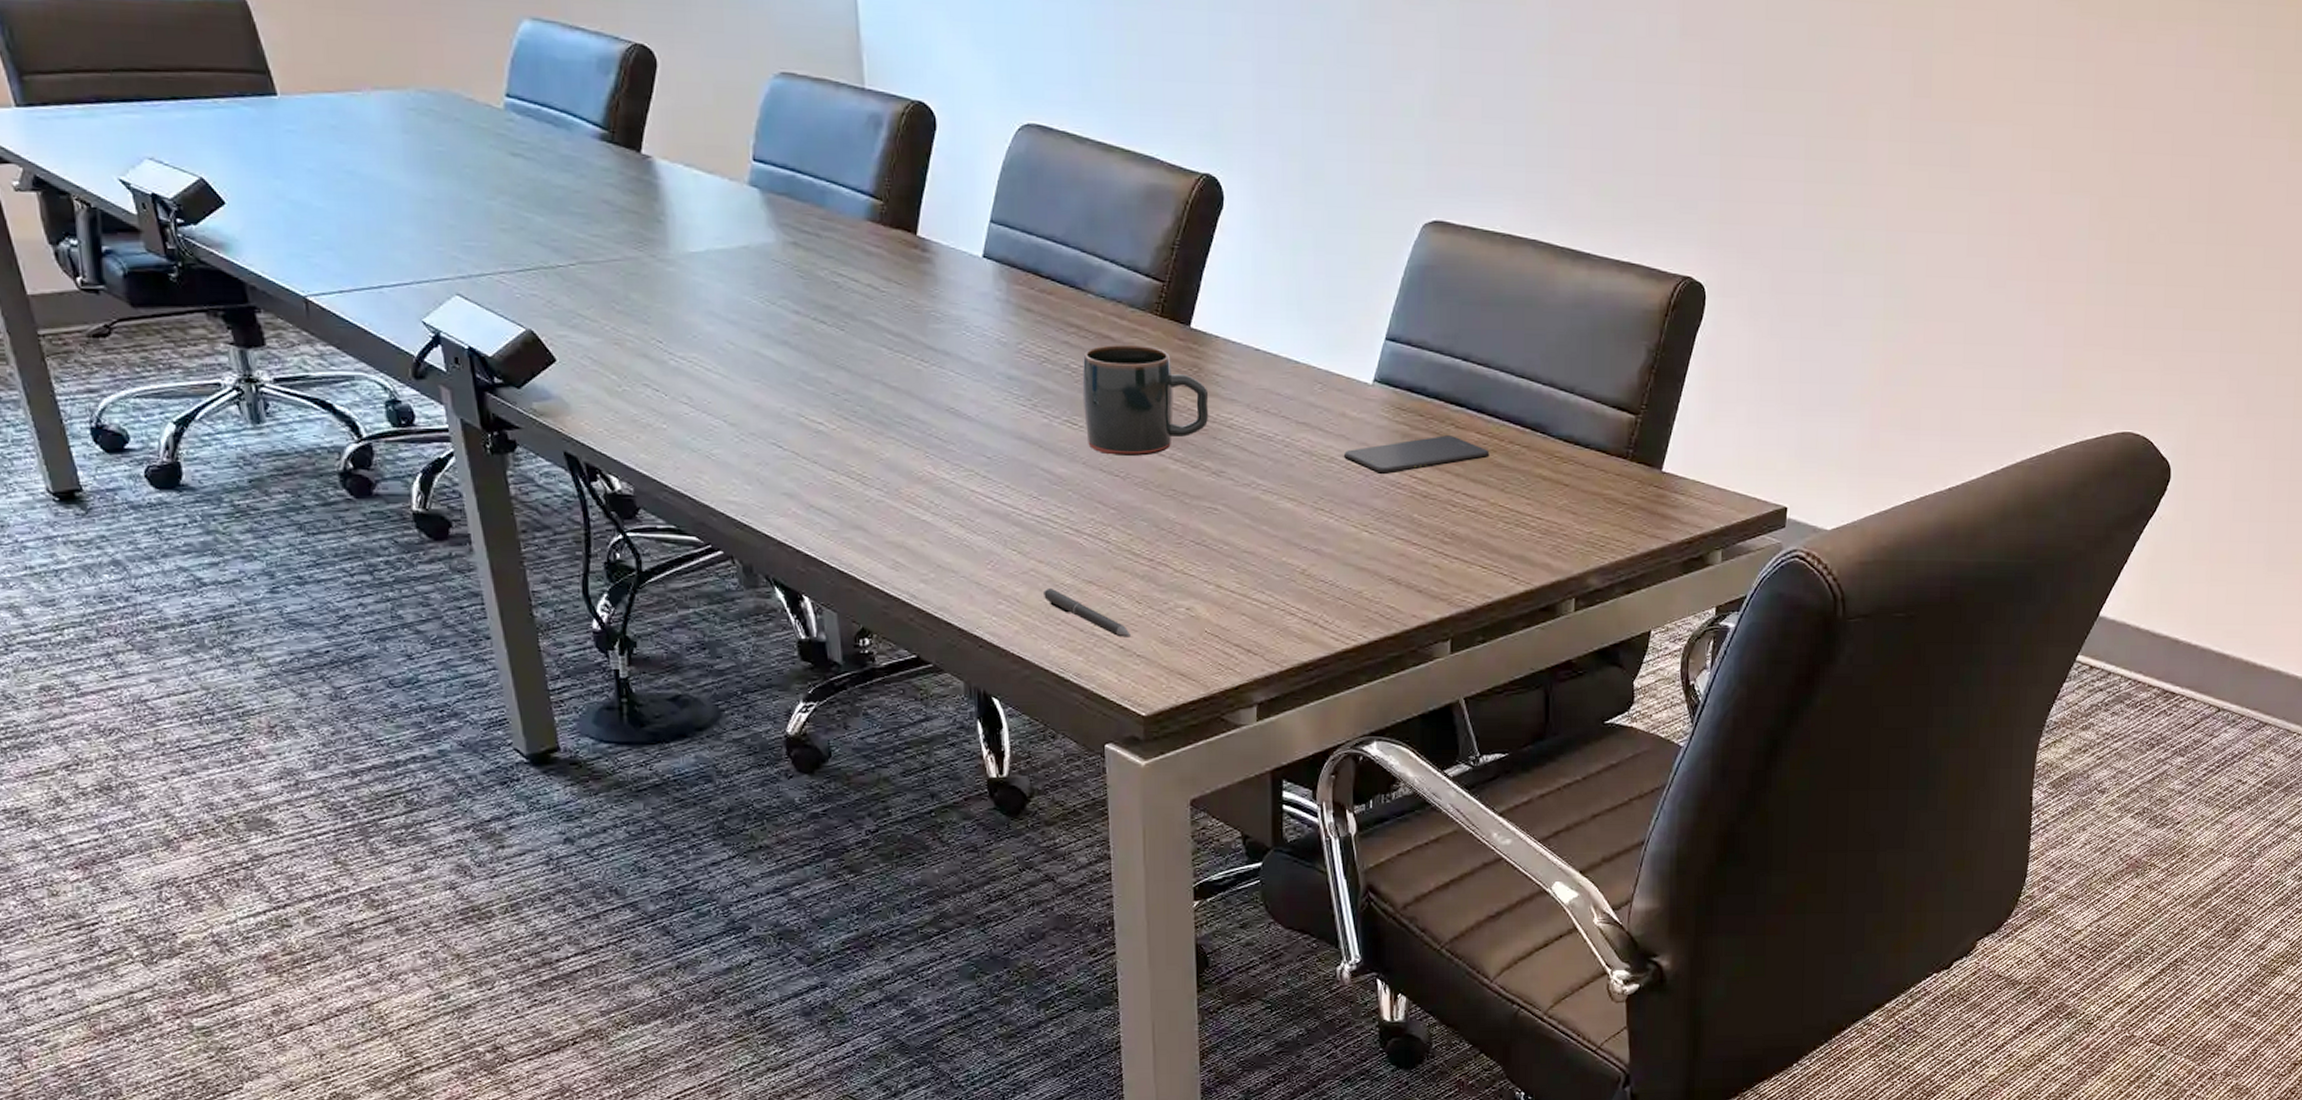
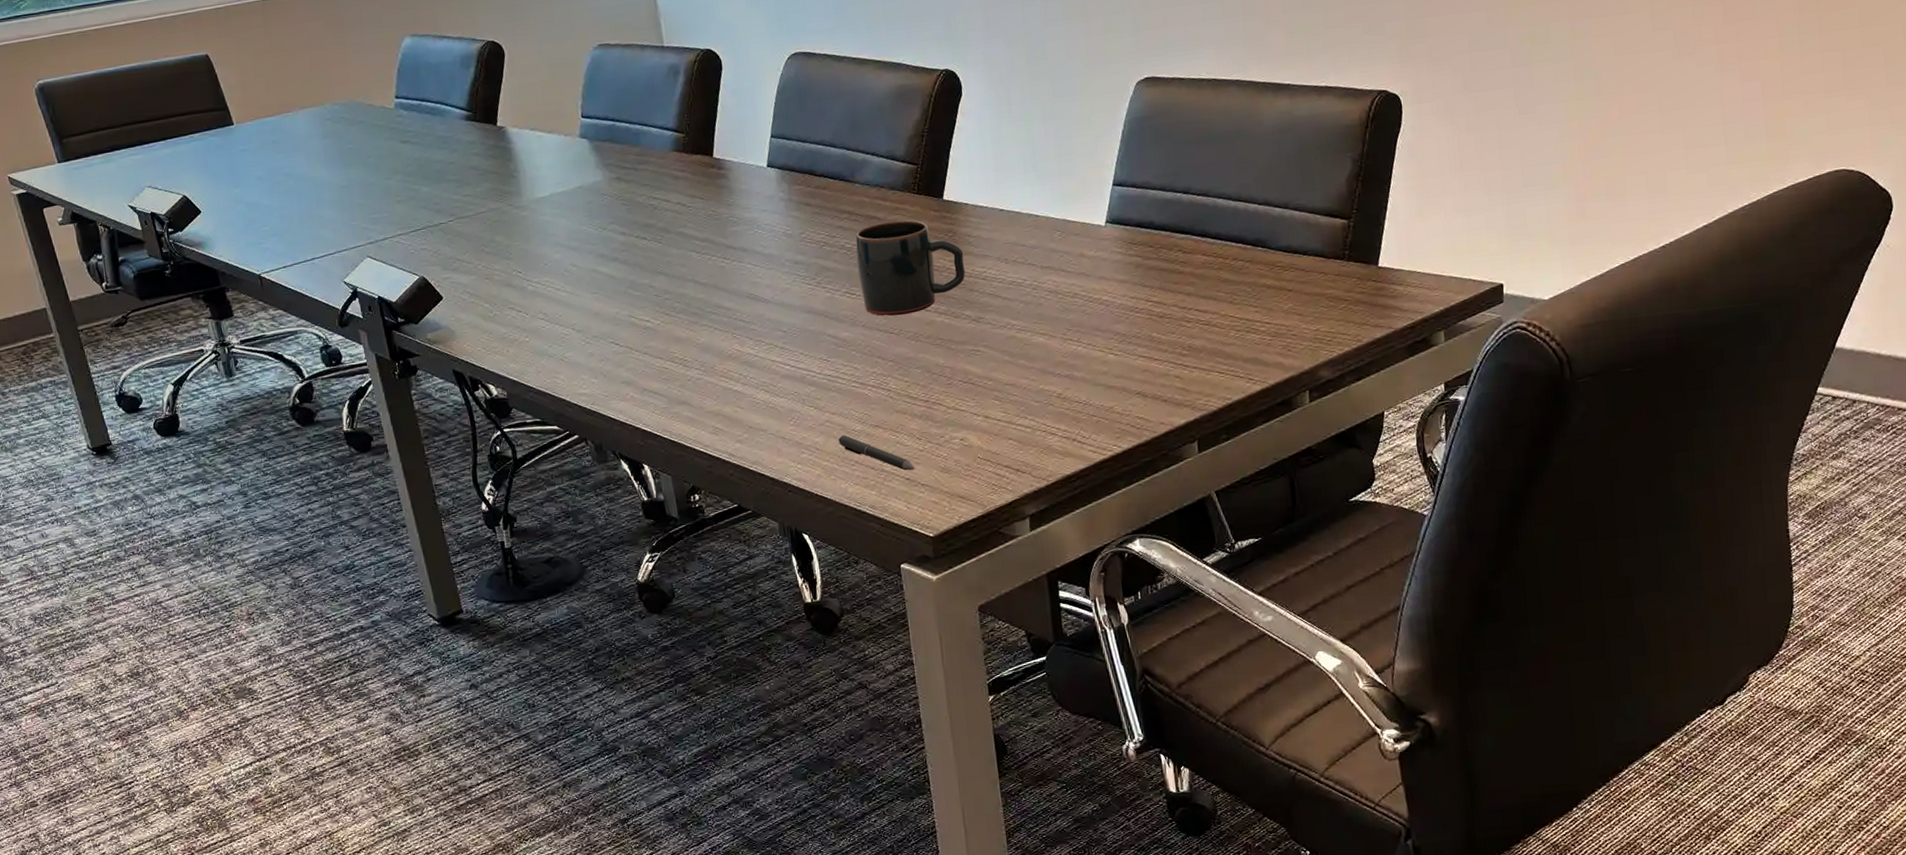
smartphone: present [1344,435,1490,475] -> none [1086,260,1216,303]

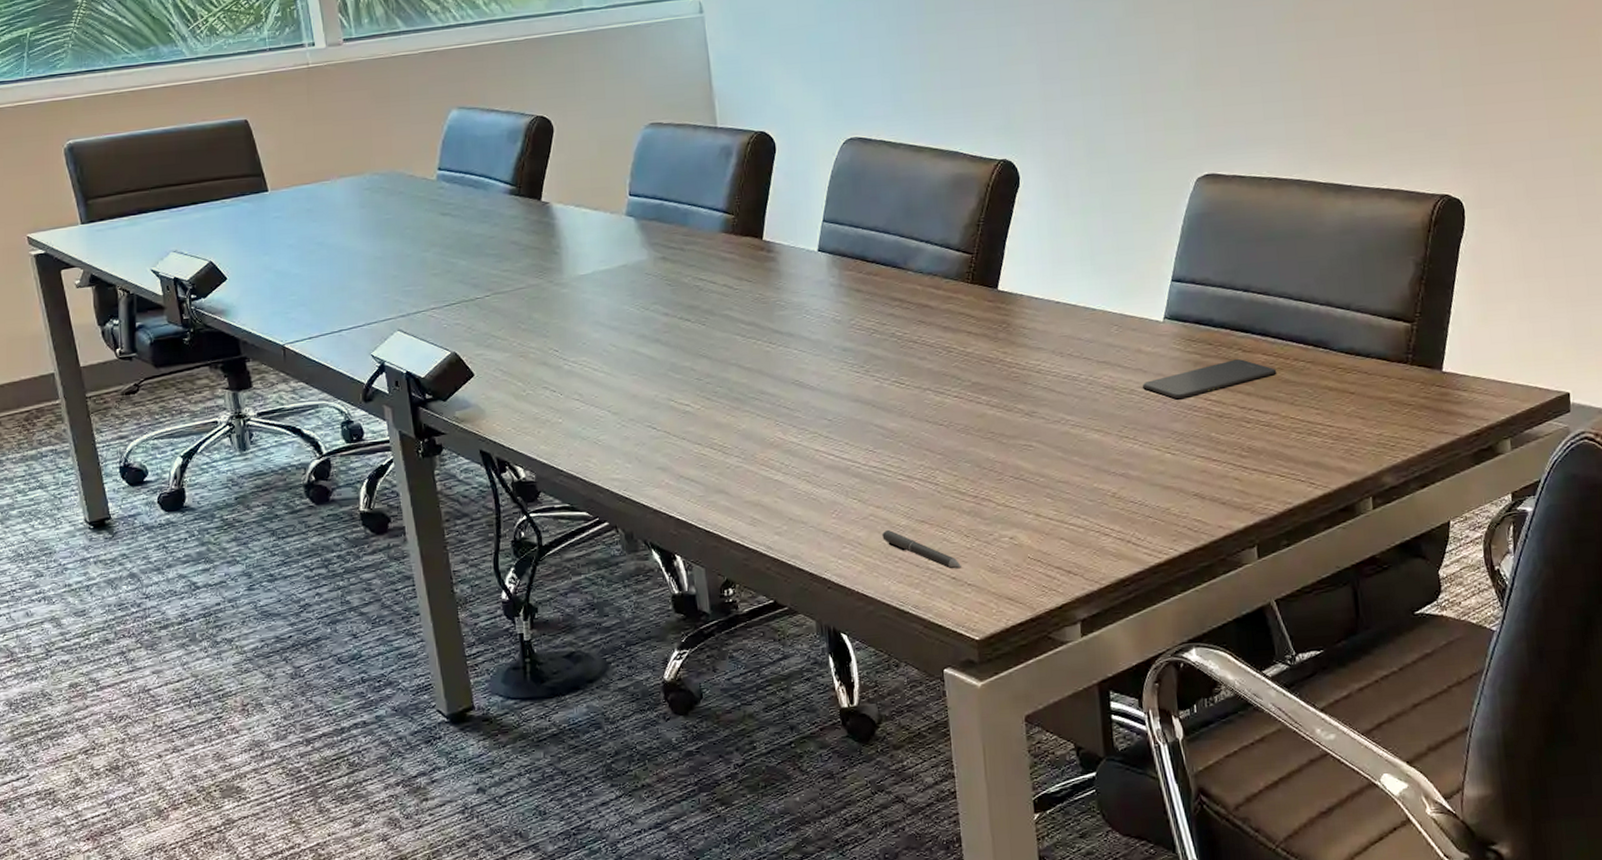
mug: present [855,220,966,316] -> none [906,309,1019,407]
smartphone: none [1086,260,1216,303] -> present [1143,359,1277,401]

